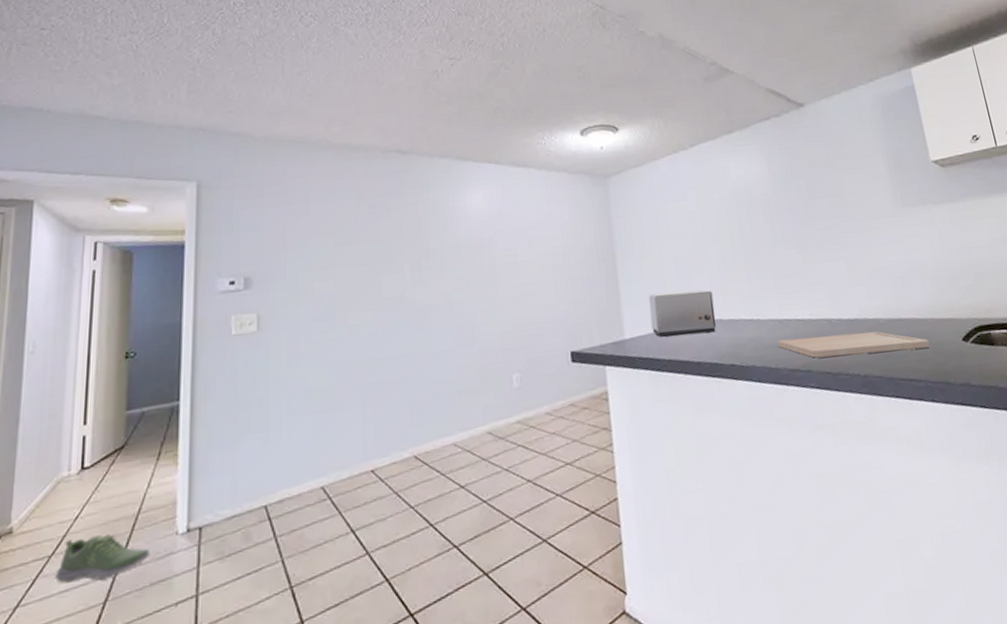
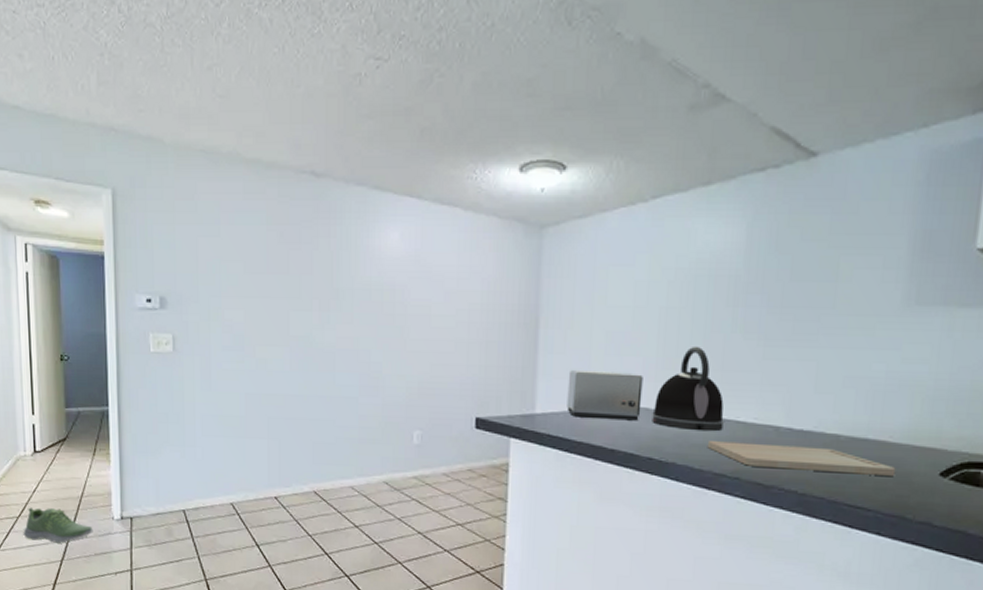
kettle: none [726,259,788,335] -> present [652,346,725,432]

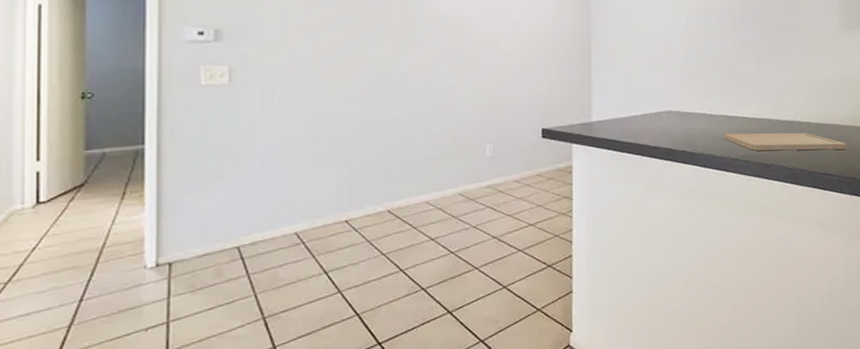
shoe: present [23,507,93,543] -> none [13,265,117,308]
toaster: present [567,369,643,421] -> none [617,83,675,123]
kettle: present [652,346,725,432] -> none [683,61,735,127]

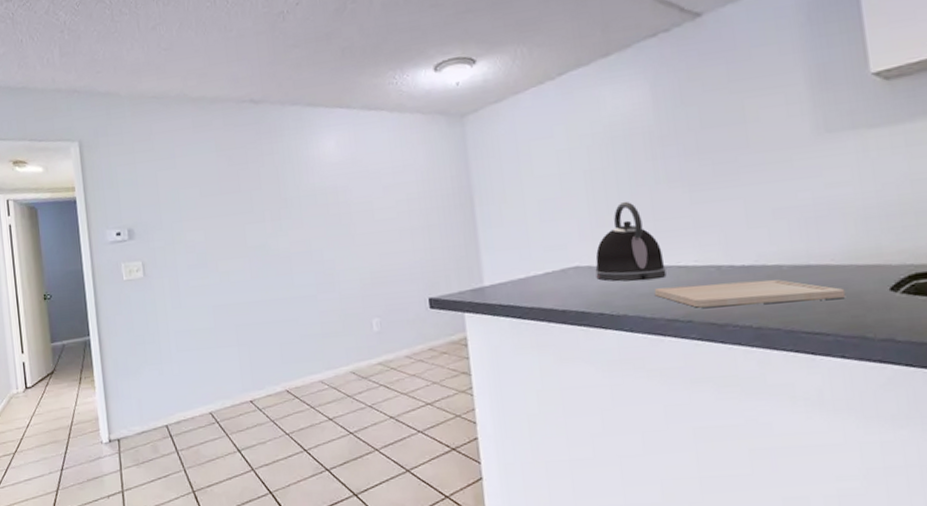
kettle: none [683,61,735,127] -> present [595,201,667,282]

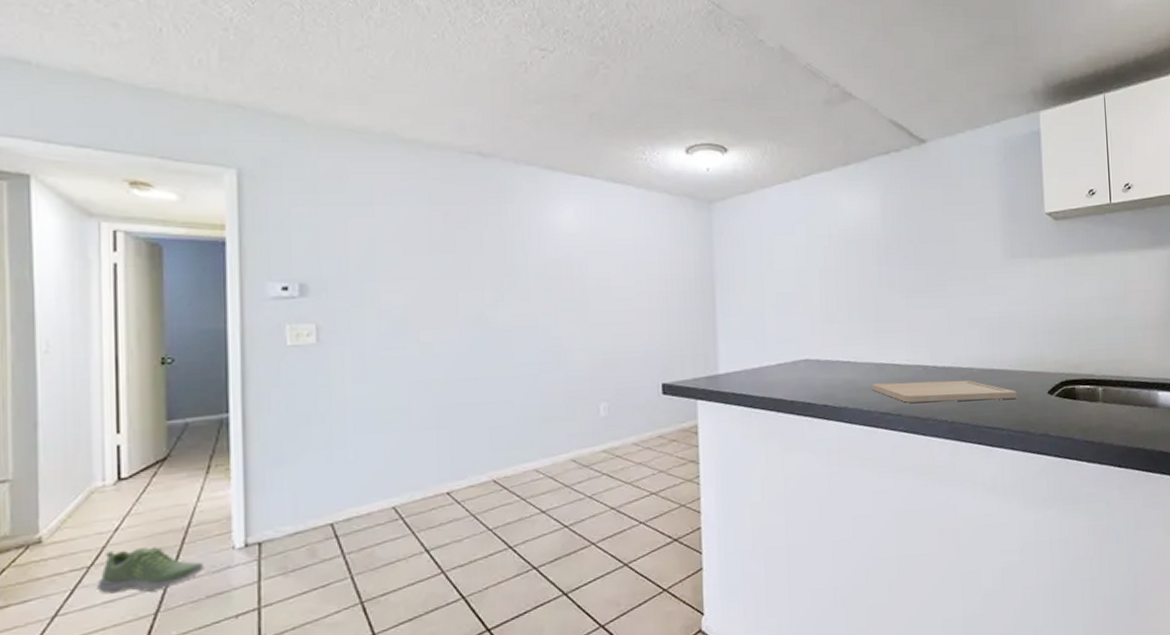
shoe: none [20,440,85,474] -> present [96,547,205,594]
kettle: present [595,201,667,282] -> none [823,301,884,377]

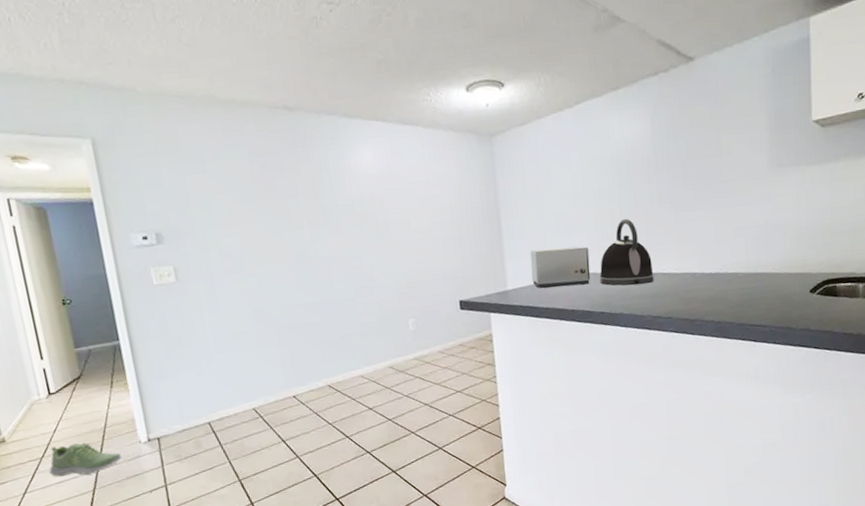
toaster: none [746,328,813,374] -> present [529,246,591,288]
kettle: none [823,301,884,377] -> present [599,218,655,286]
cutting board: present [871,380,1017,403] -> none [644,284,780,307]

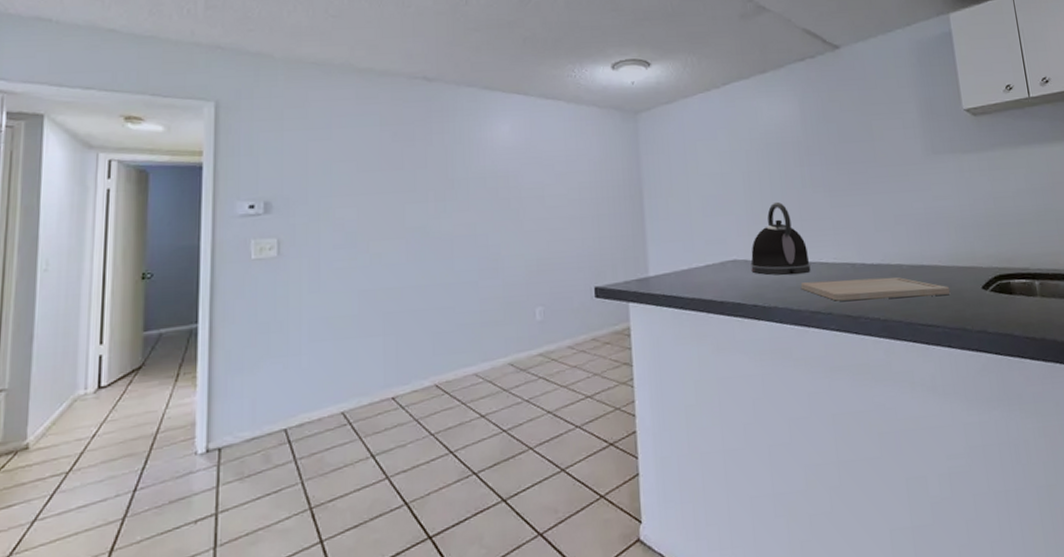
shoe: present [49,443,122,477] -> none [73,453,169,499]
toaster: present [529,246,591,288] -> none [674,230,741,276]
cutting board: none [644,284,780,307] -> present [800,277,950,301]

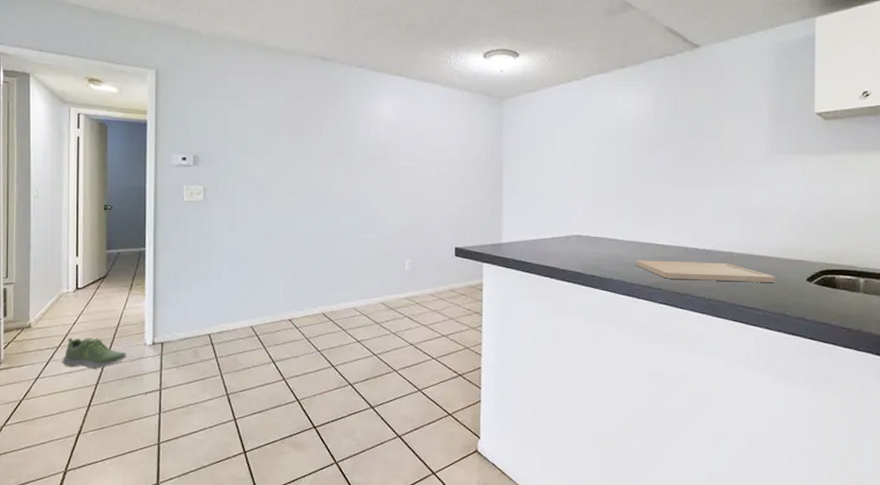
shoe: none [73,453,169,499] -> present [62,338,127,369]
kettle: present [751,201,812,276] -> none [592,187,648,253]

